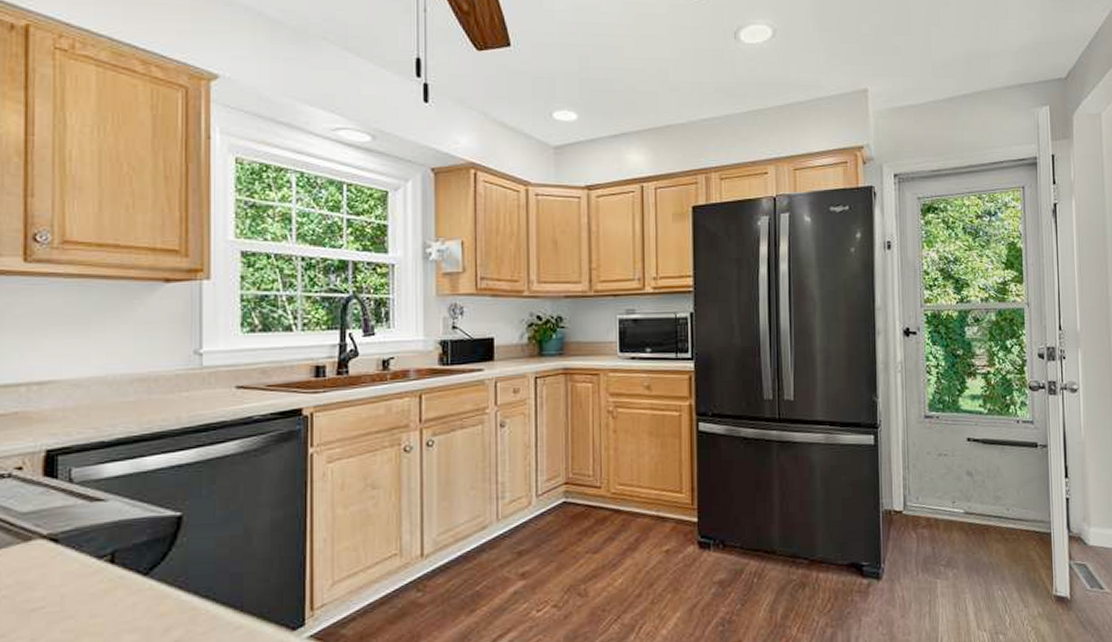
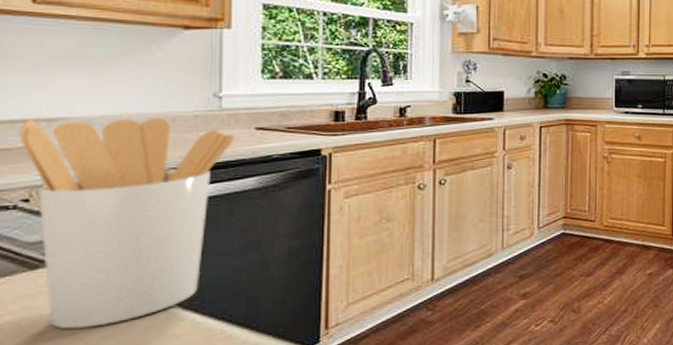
utensil holder: none [13,378,215,606] -> present [19,118,234,330]

